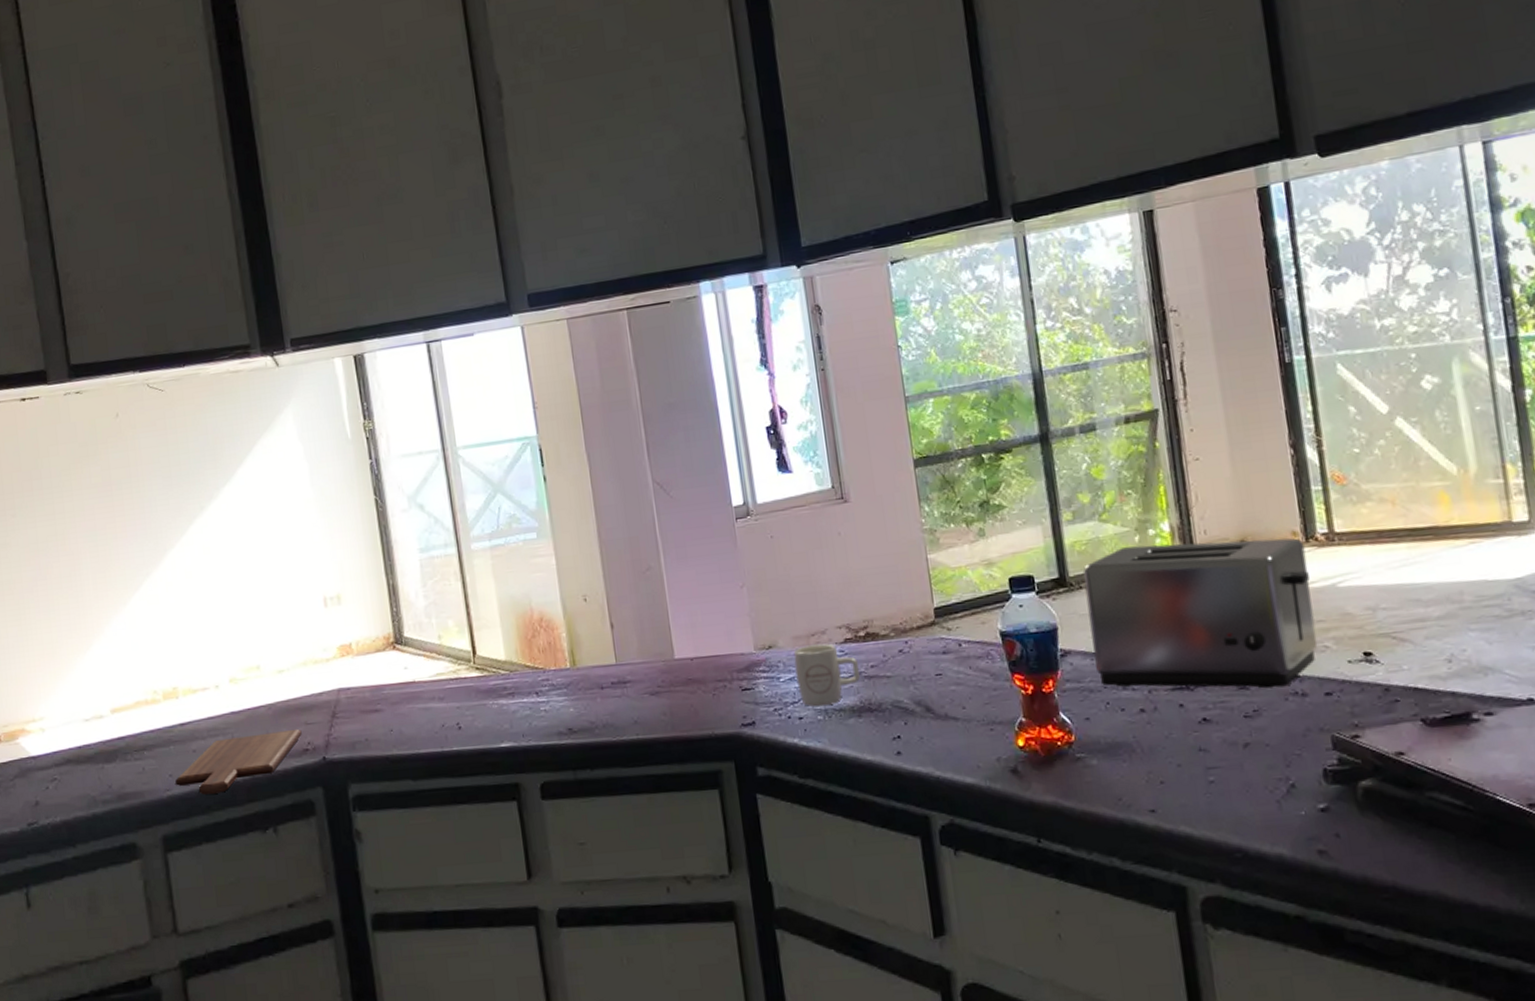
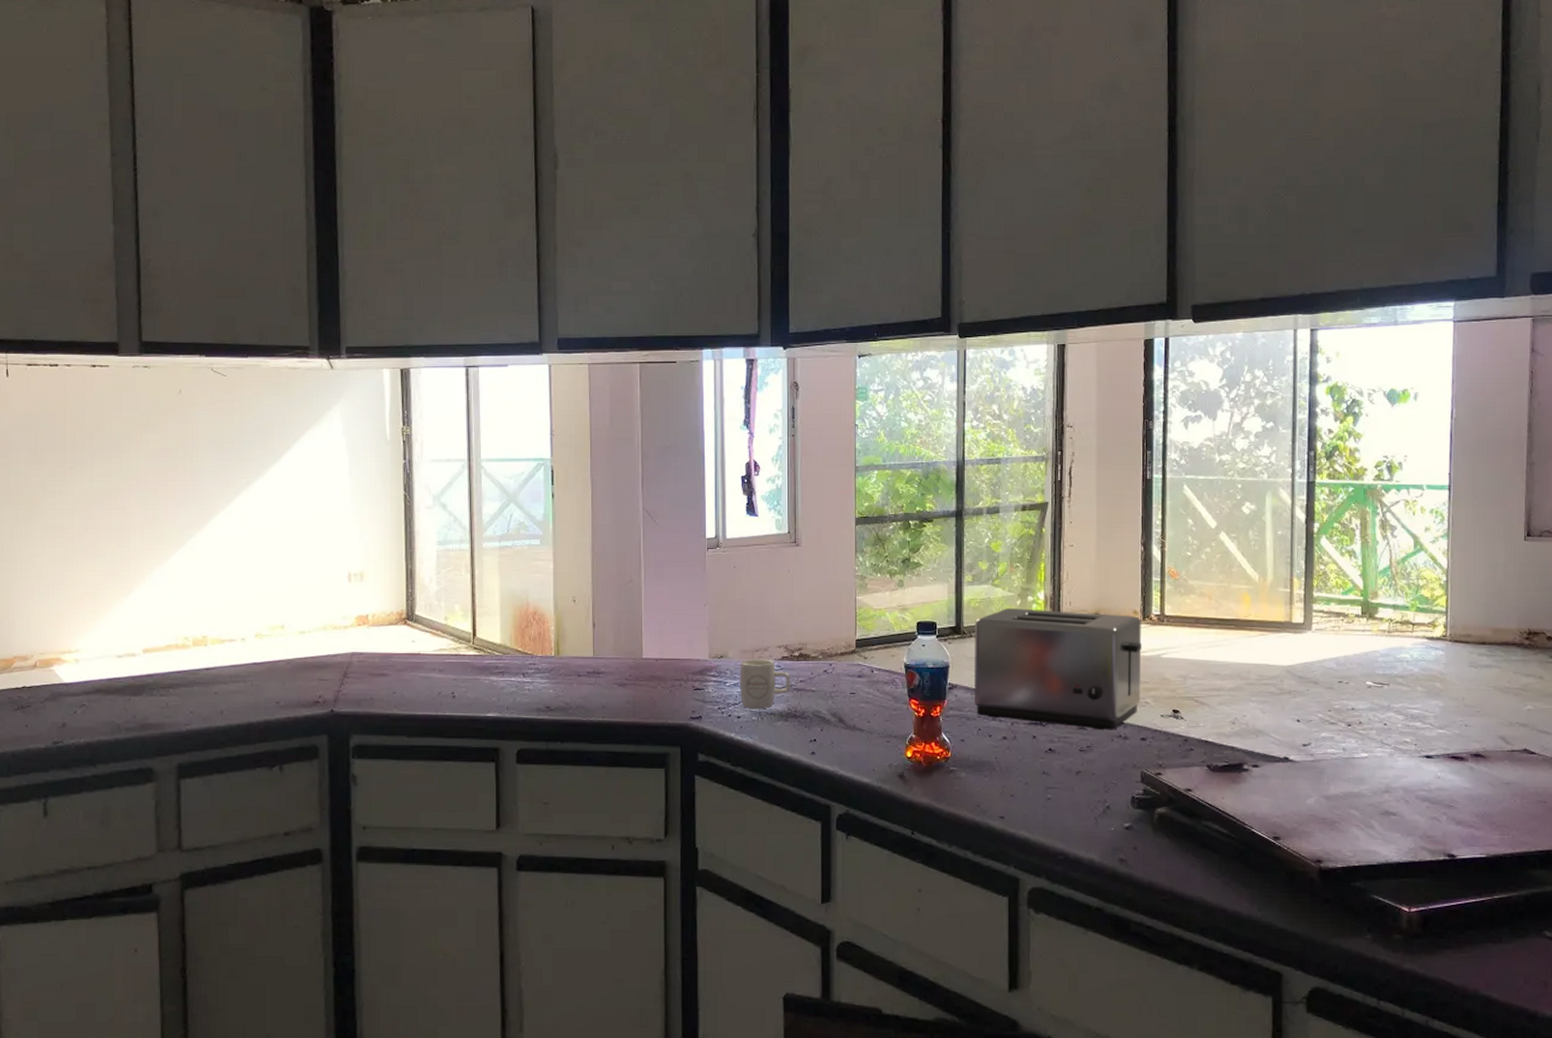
cutting board: present [175,728,302,795] -> none [195,683,315,732]

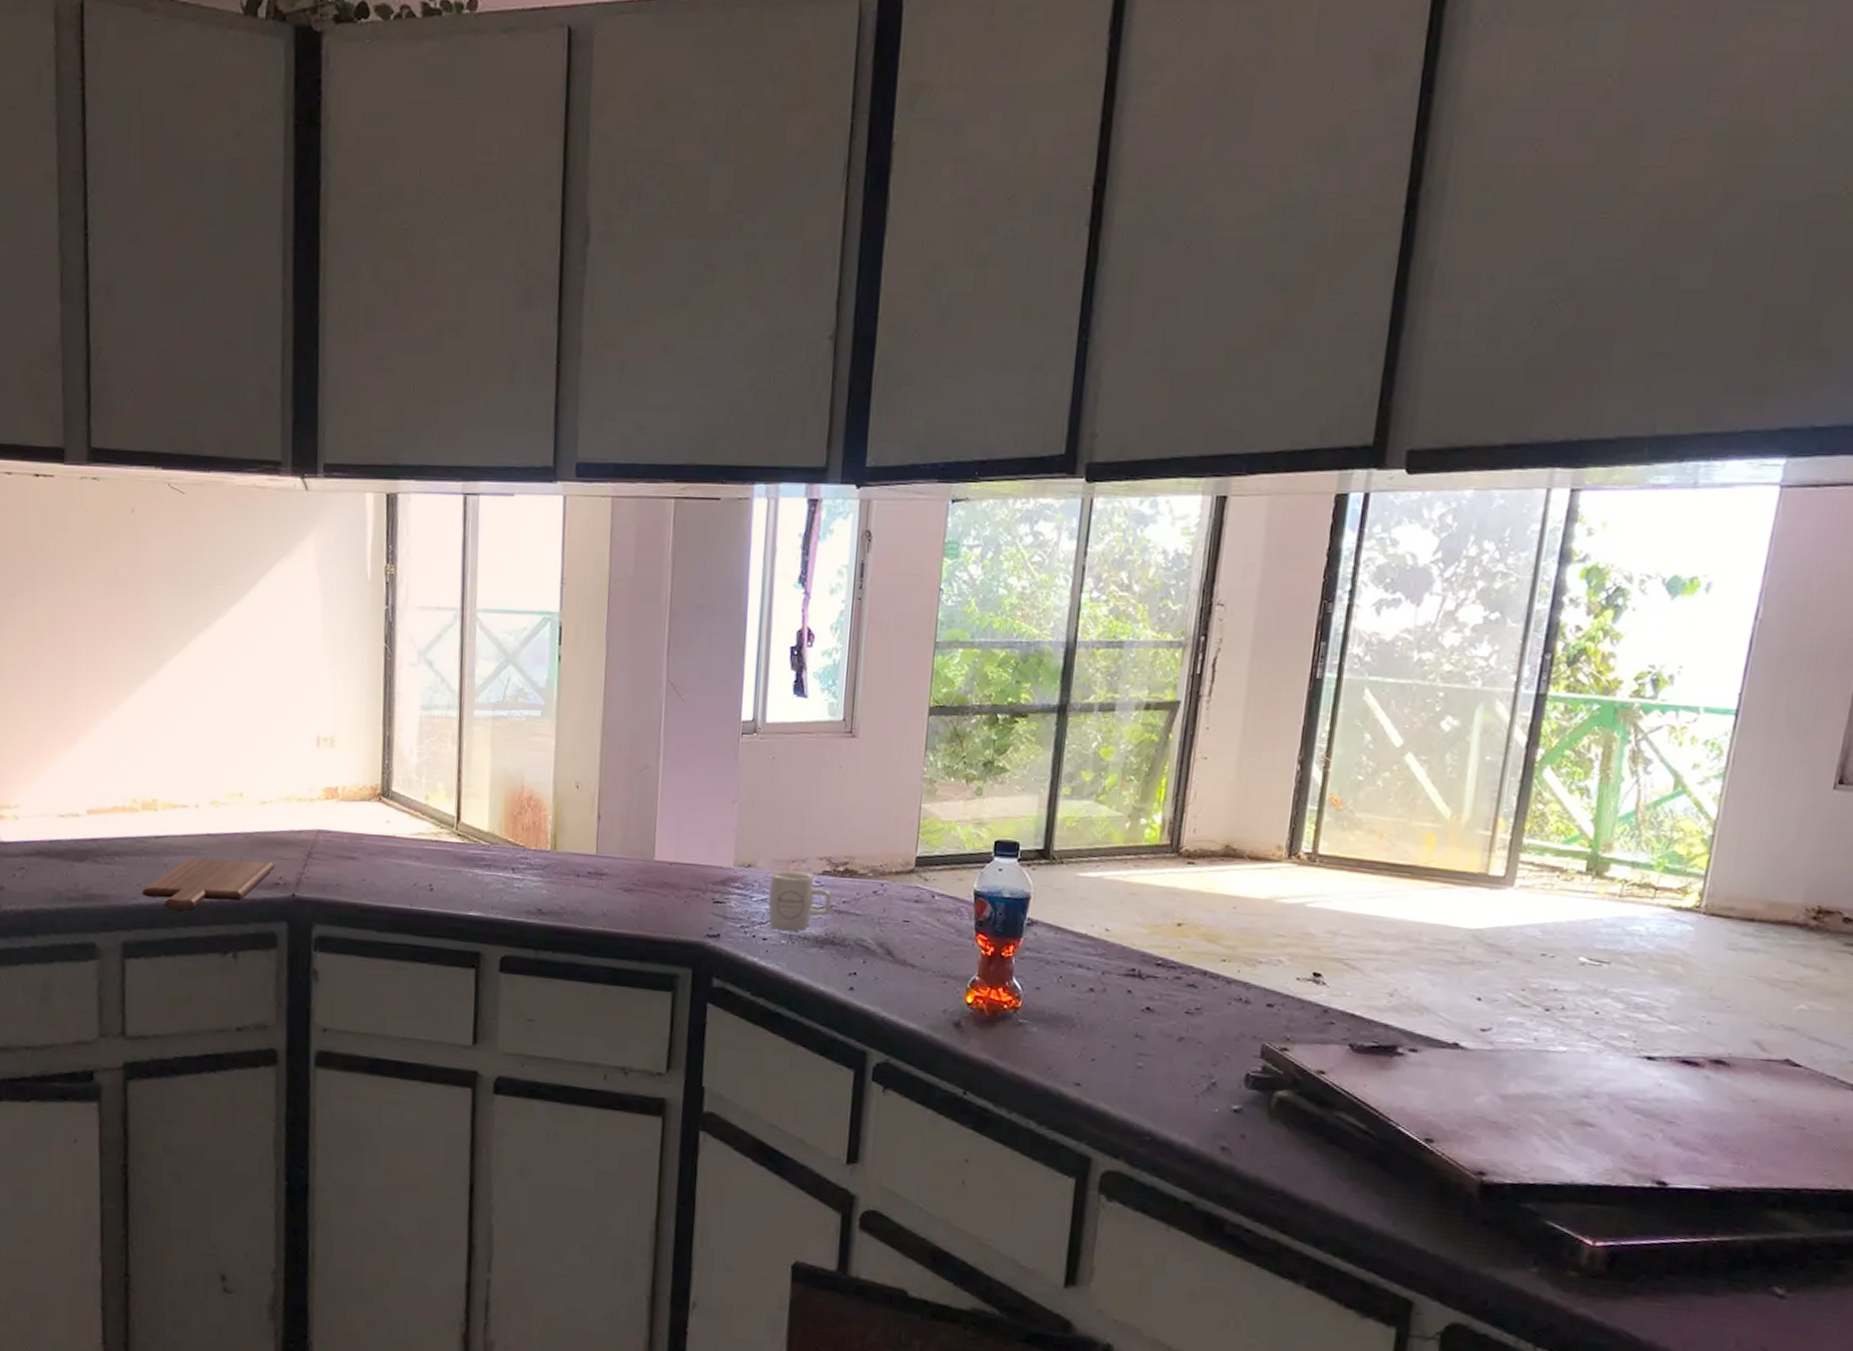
cutting board: none [195,683,315,732] -> present [143,858,275,911]
toaster: present [974,608,1142,730] -> none [1058,831,1286,992]

